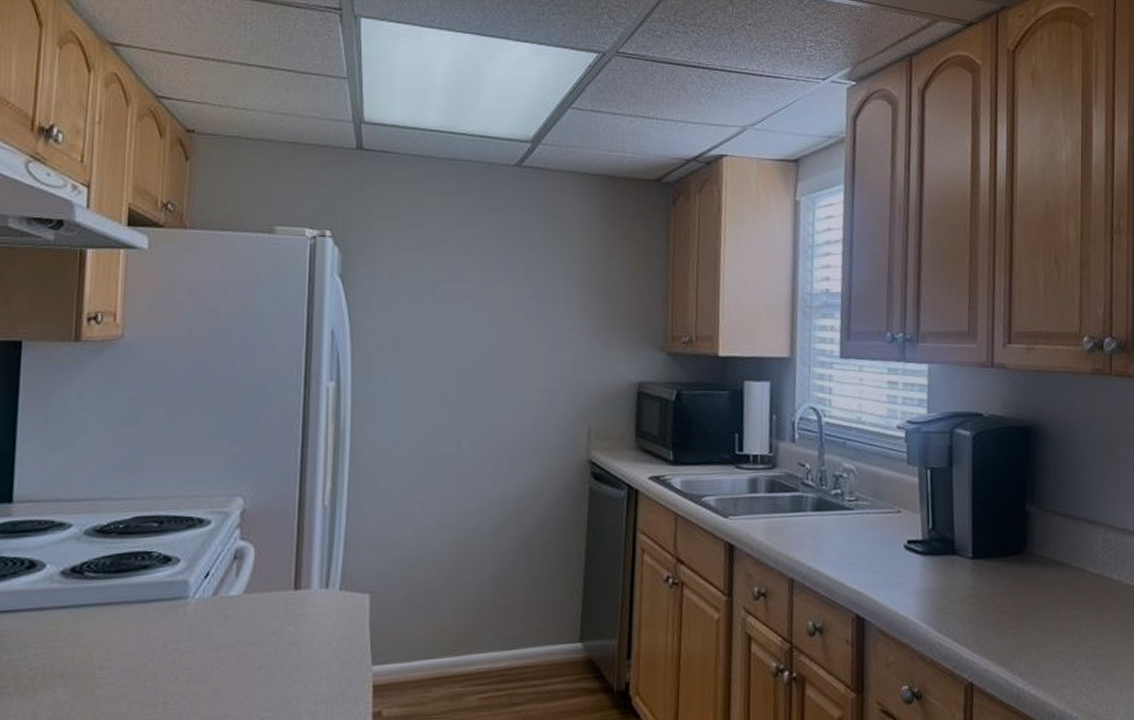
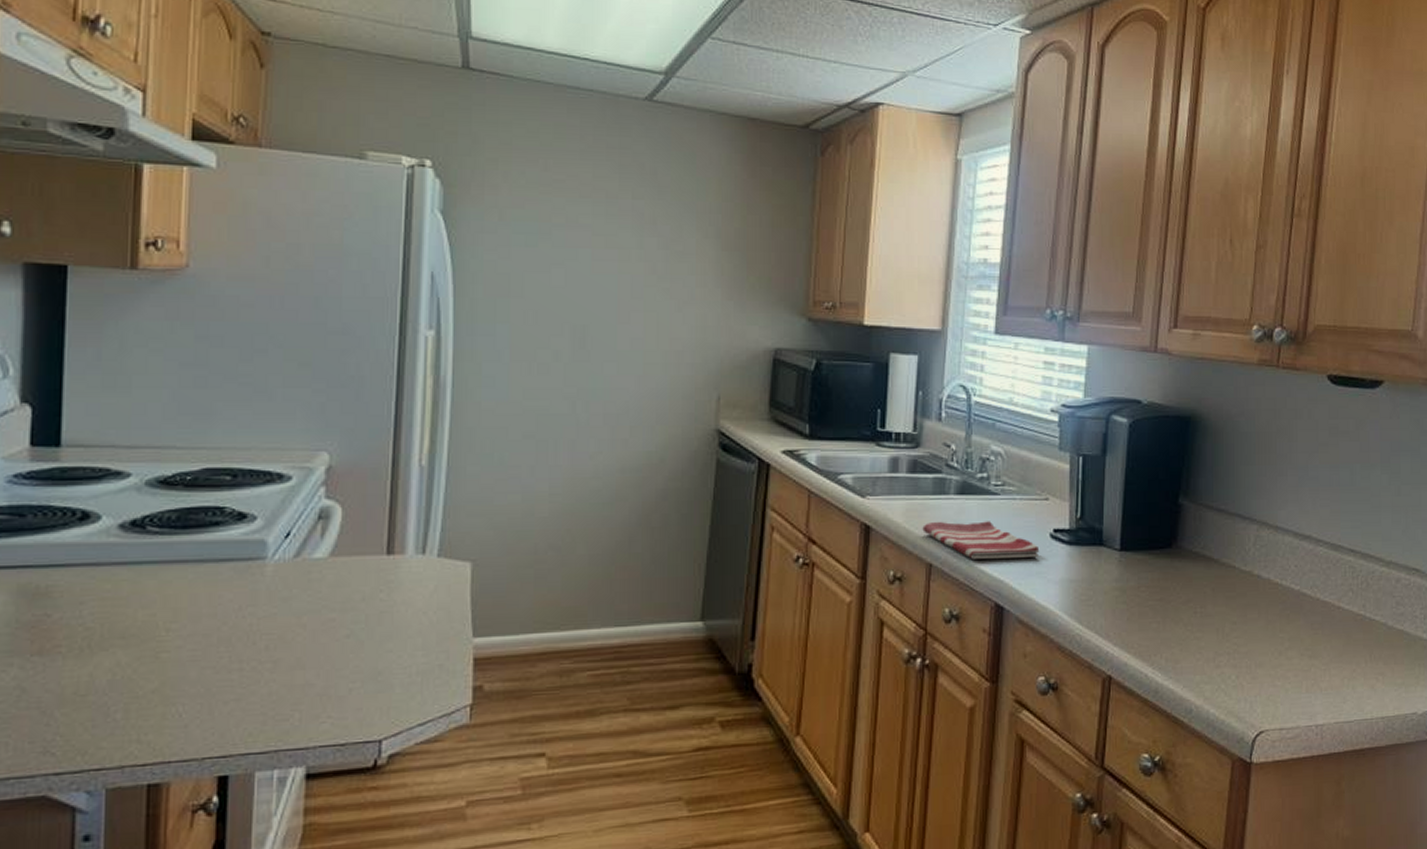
dish towel: none [783,535,896,573] -> present [922,521,1040,560]

